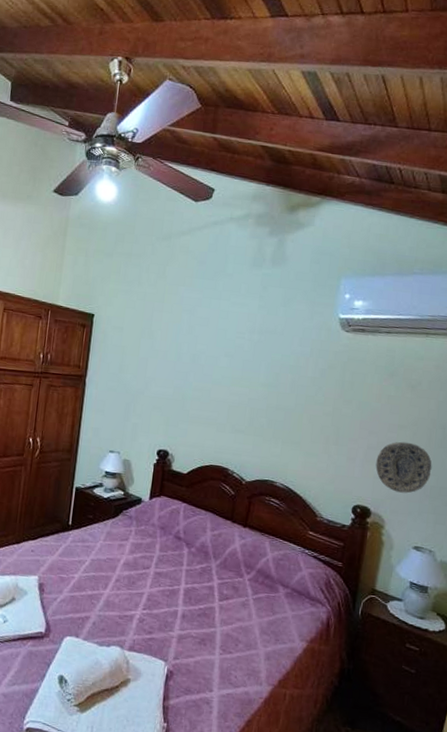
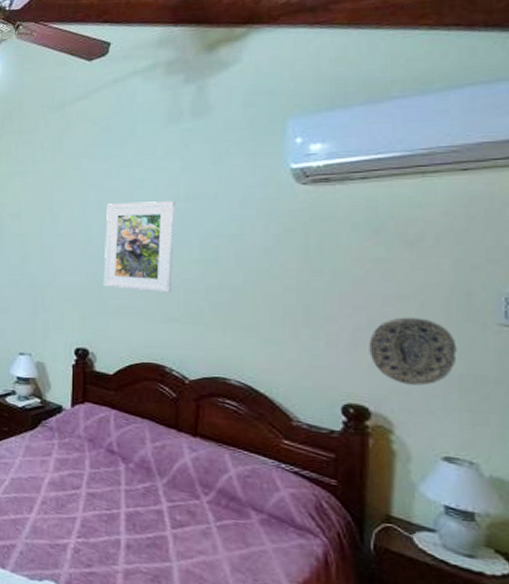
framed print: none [186,328,252,409] -> present [103,201,176,293]

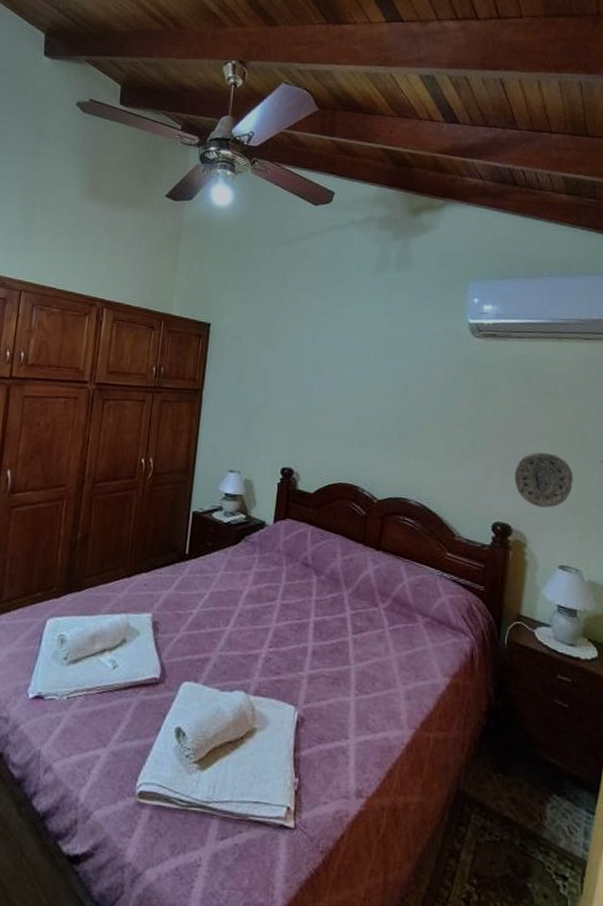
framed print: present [103,201,176,293] -> none [311,336,378,421]

